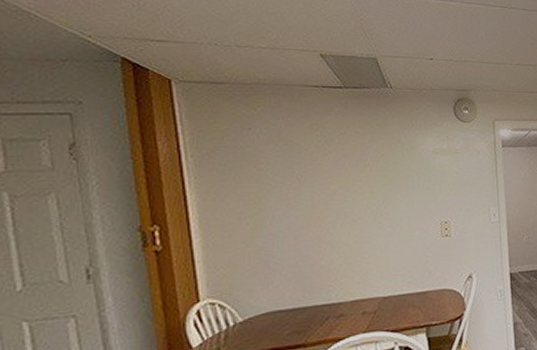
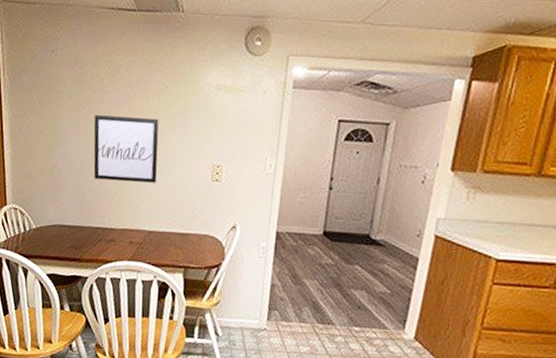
wall art: none [306,186,385,254] -> present [93,115,159,183]

